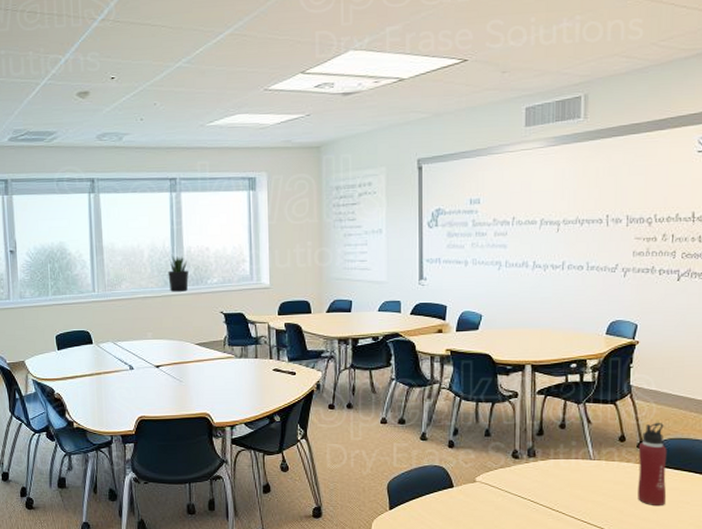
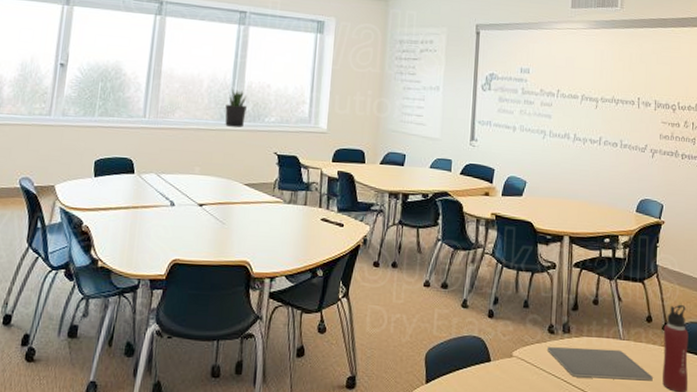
tablet: none [512,469,627,497] -> present [548,347,653,381]

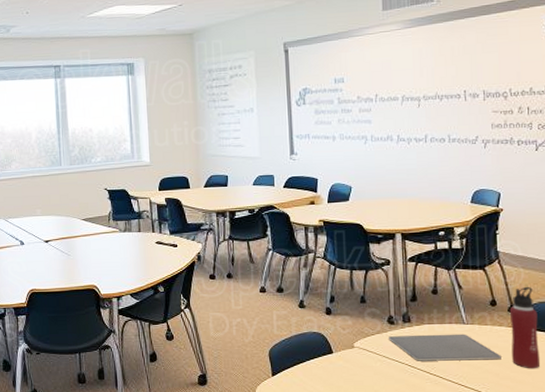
planter: present [225,87,248,128] -> none [55,135,74,171]

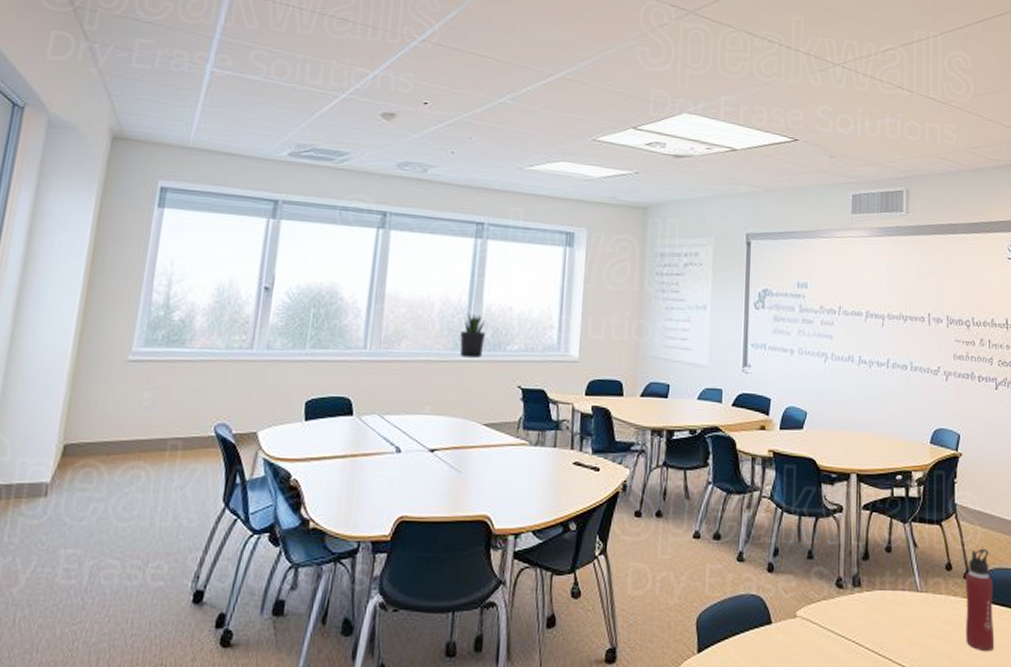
planter: none [55,135,74,171] -> present [460,311,486,358]
tablet: present [389,333,501,361] -> none [836,603,955,639]

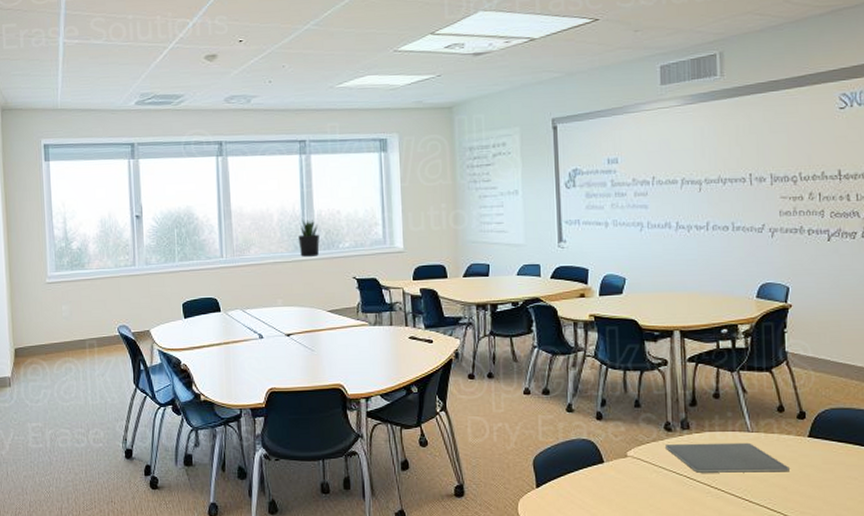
tablet: none [836,603,955,639] -> present [666,442,790,473]
water bottle: present [965,548,995,650] -> none [798,390,833,482]

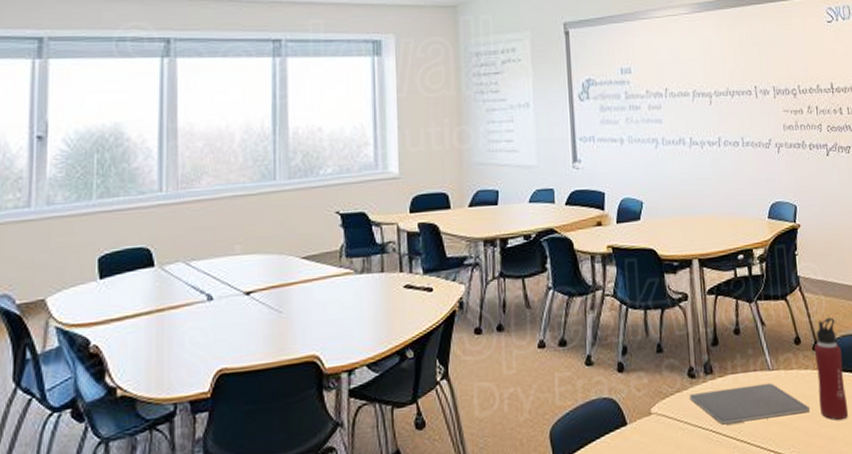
planter: present [298,218,320,257] -> none [267,137,294,188]
water bottle: none [798,390,833,482] -> present [813,317,849,420]

